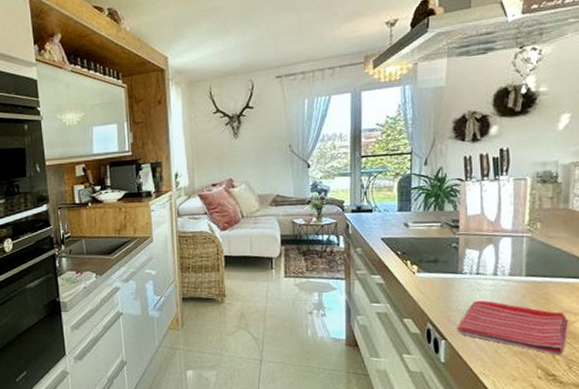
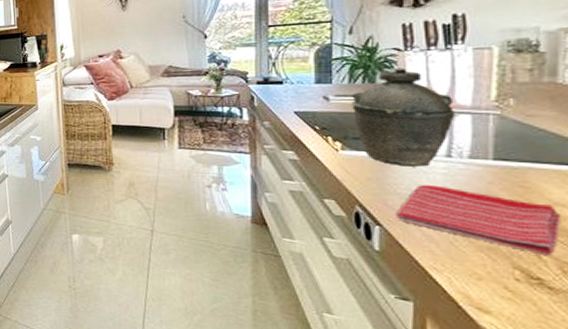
kettle: none [425,196,500,285] -> present [350,67,455,167]

